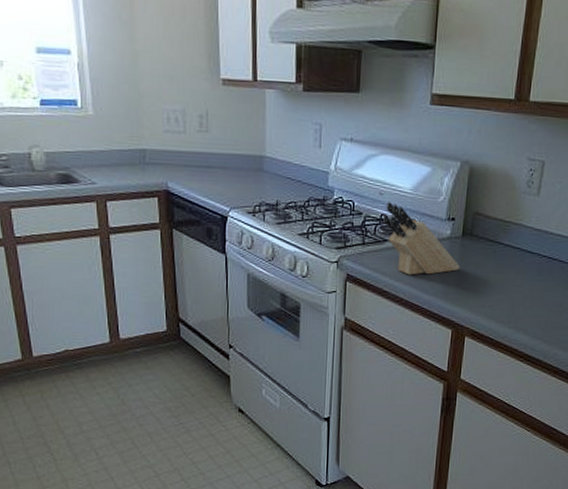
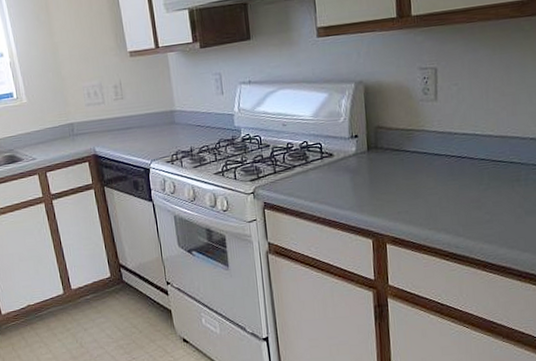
knife block: present [383,201,460,275] -> none [290,130,370,195]

